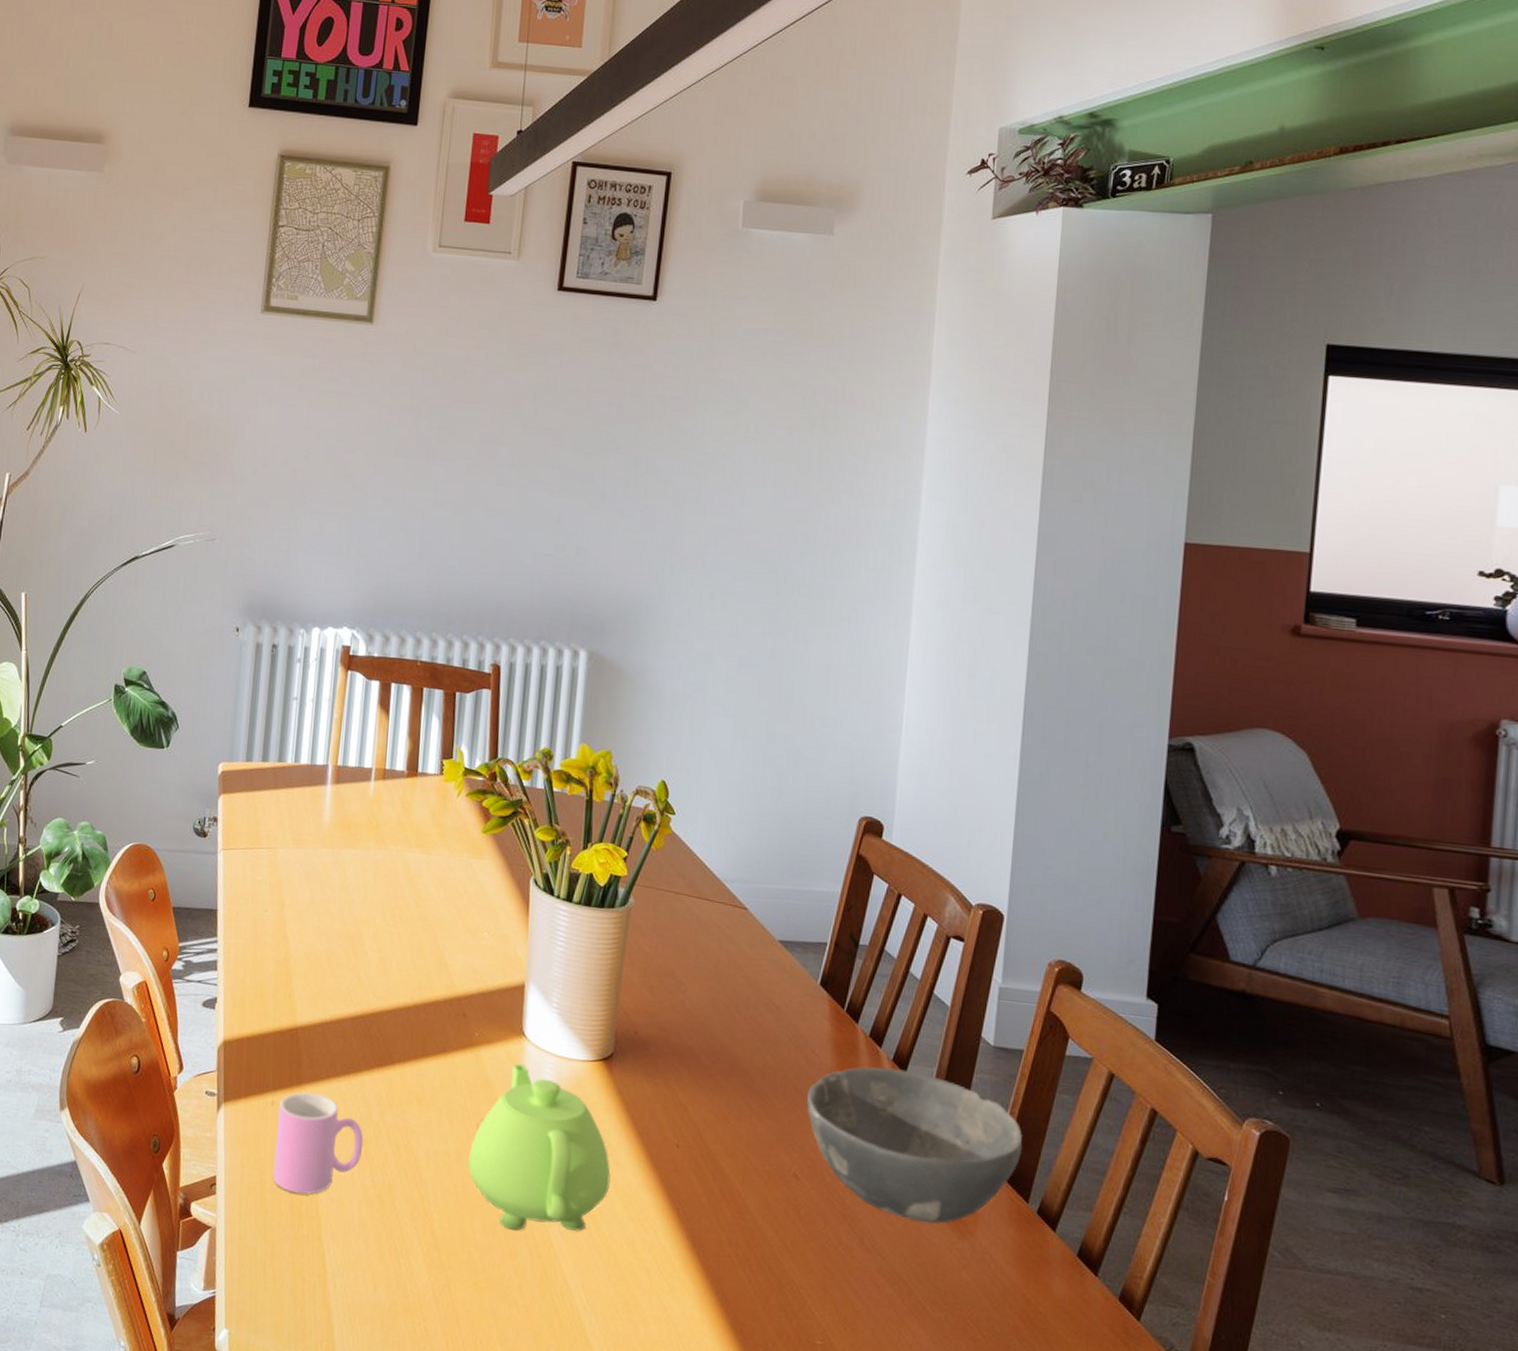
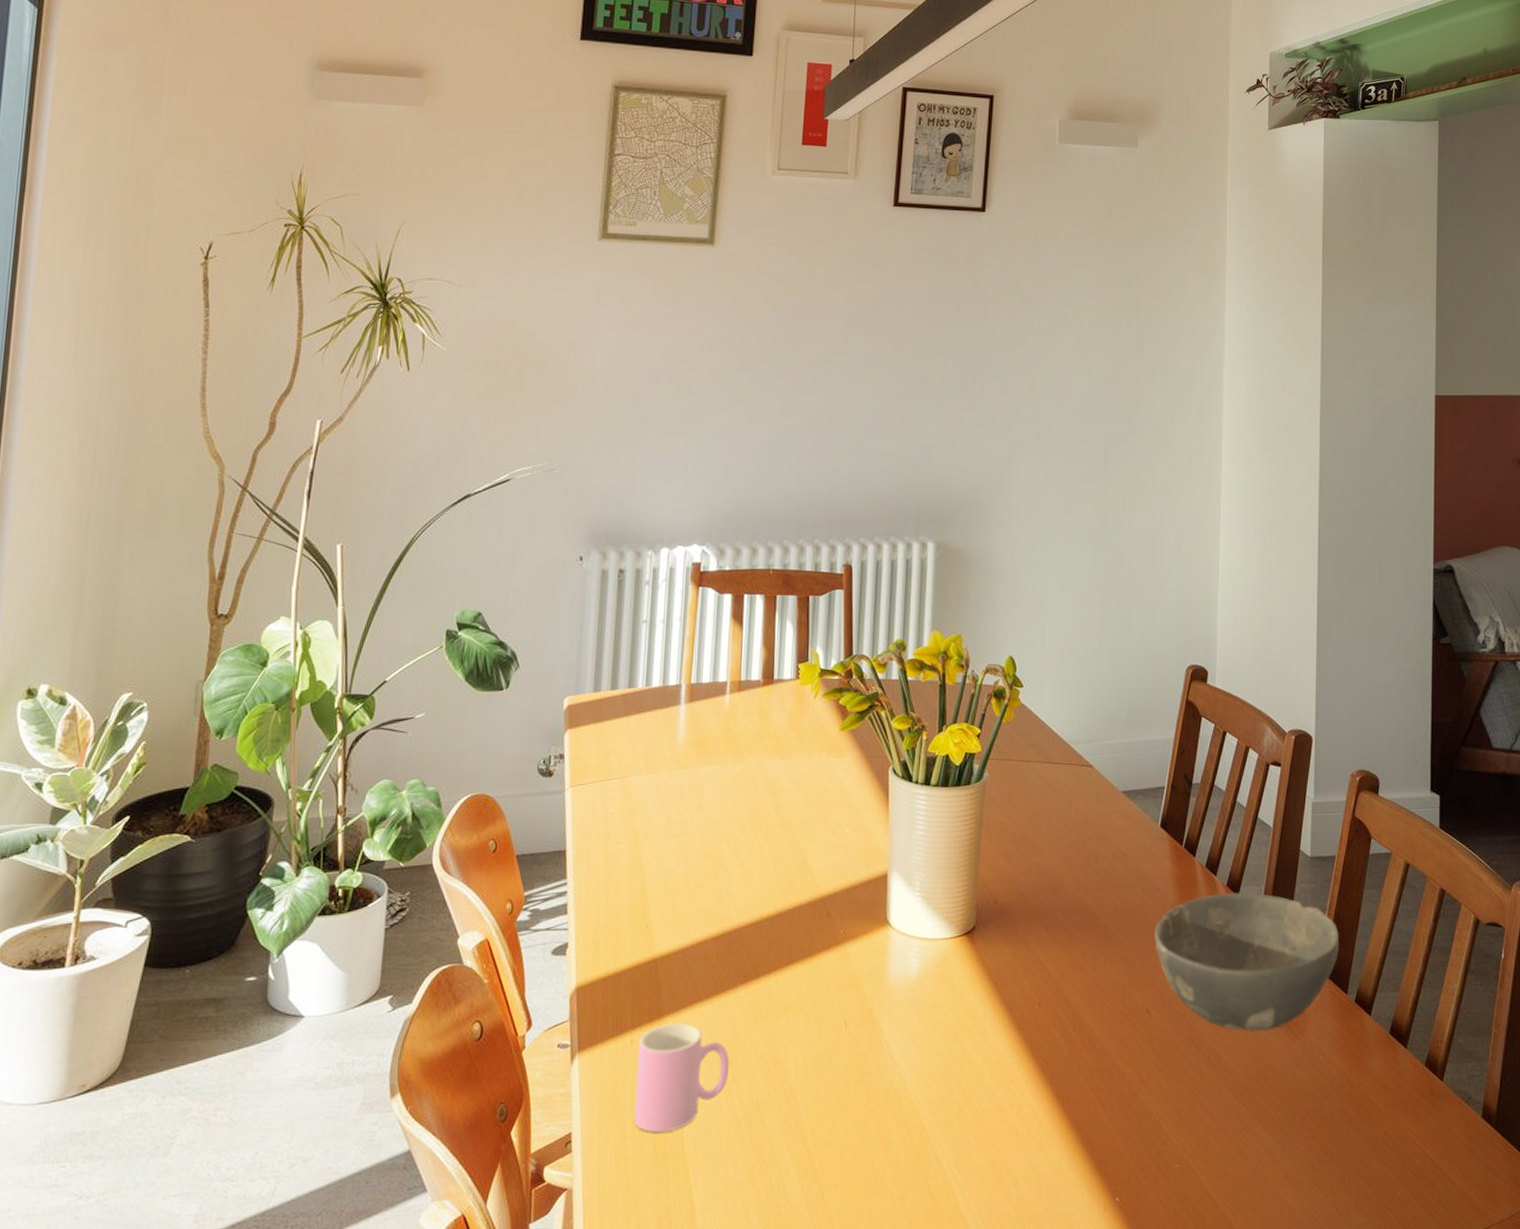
teapot: present [468,1063,611,1231] -> none [838,953,978,1122]

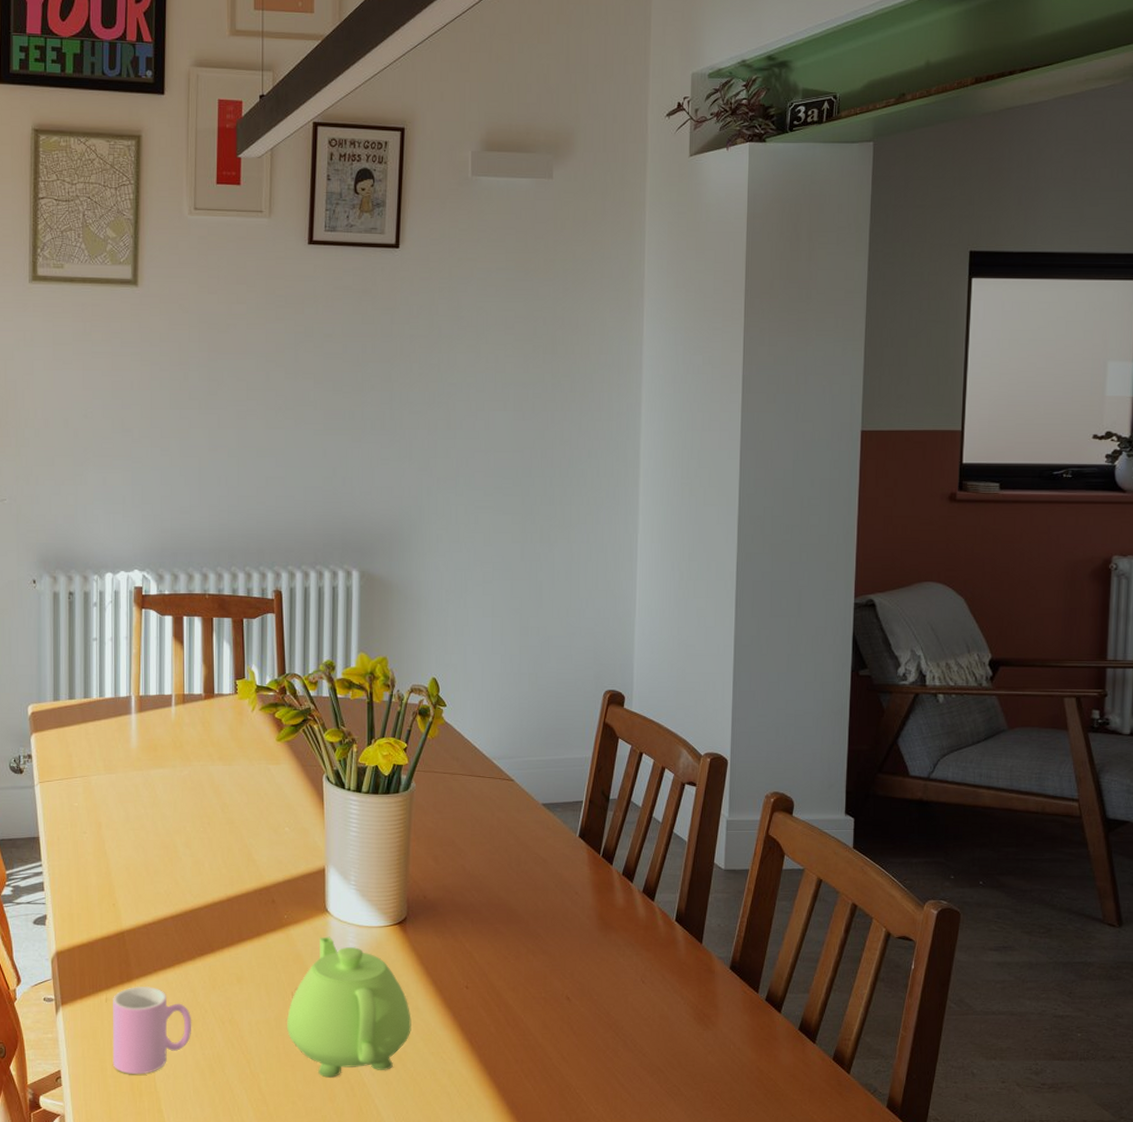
teapot: none [838,953,978,1122] -> present [287,936,411,1078]
bowl: present [1154,892,1340,1032] -> none [574,899,752,1021]

